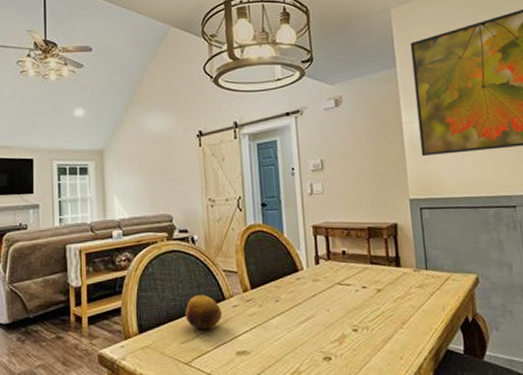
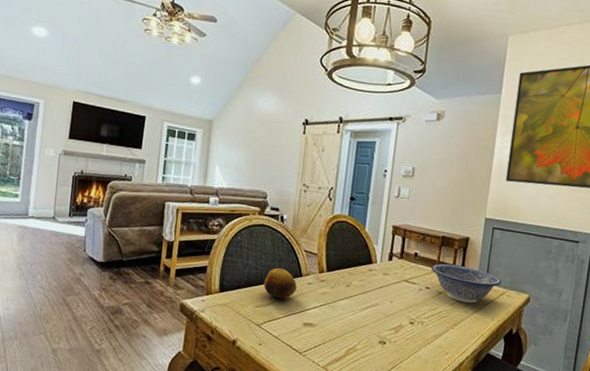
decorative bowl: none [363,255,444,297] -> present [431,263,502,304]

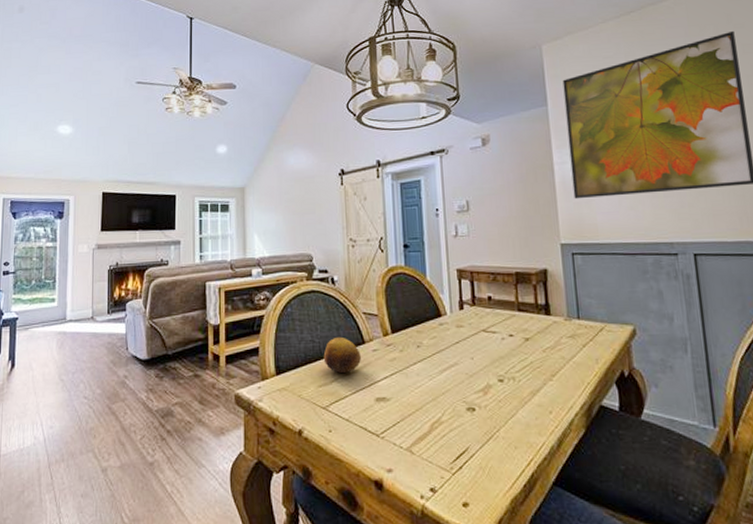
decorative bowl: present [431,263,502,304] -> none [511,303,597,347]

